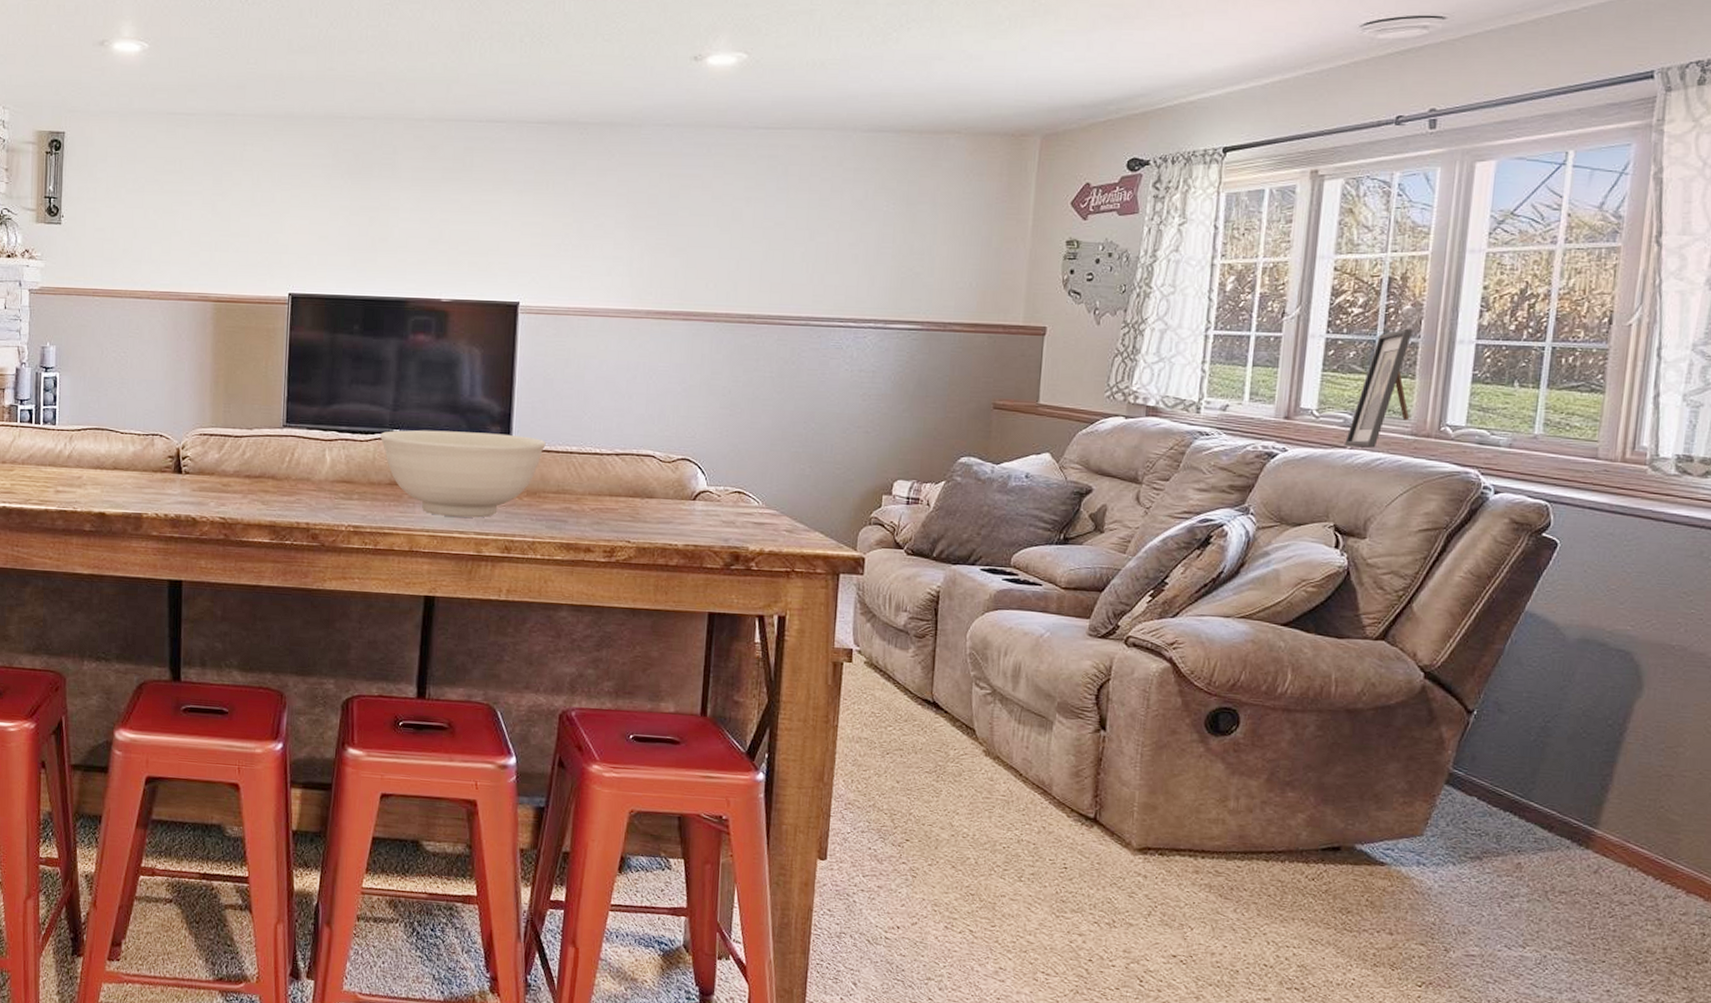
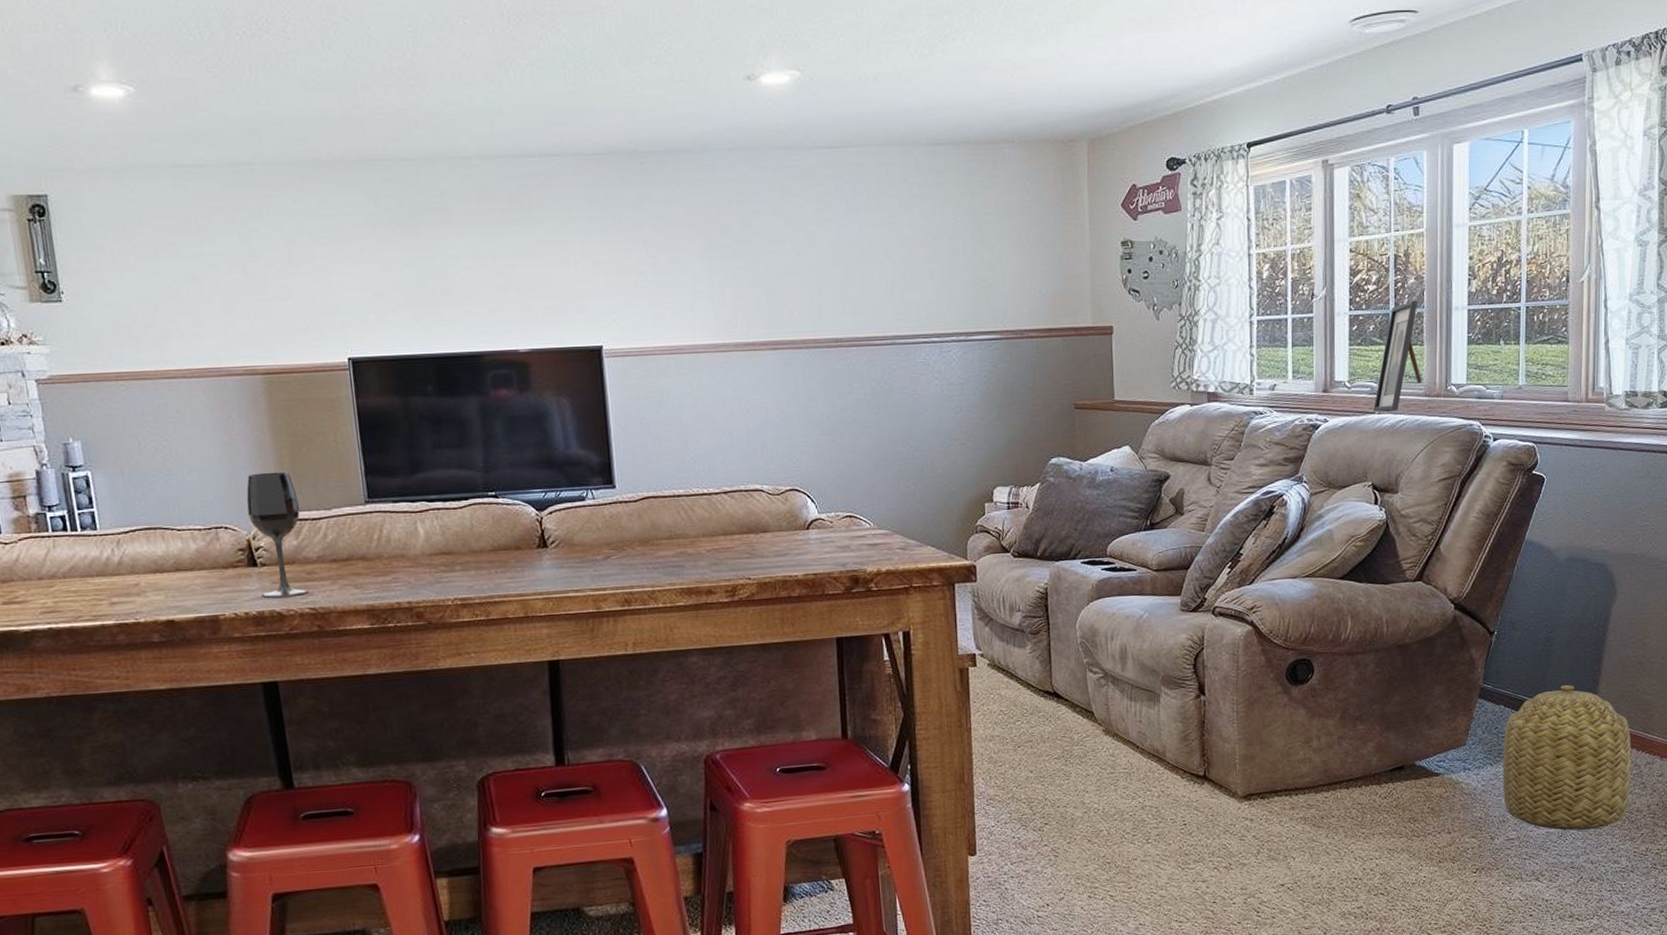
wine glass: none [181,389,226,506] -> present [246,471,309,599]
bowl: present [380,430,546,518] -> none [475,484,652,577]
basket: none [1466,786,1647,963] -> present [1502,685,1632,831]

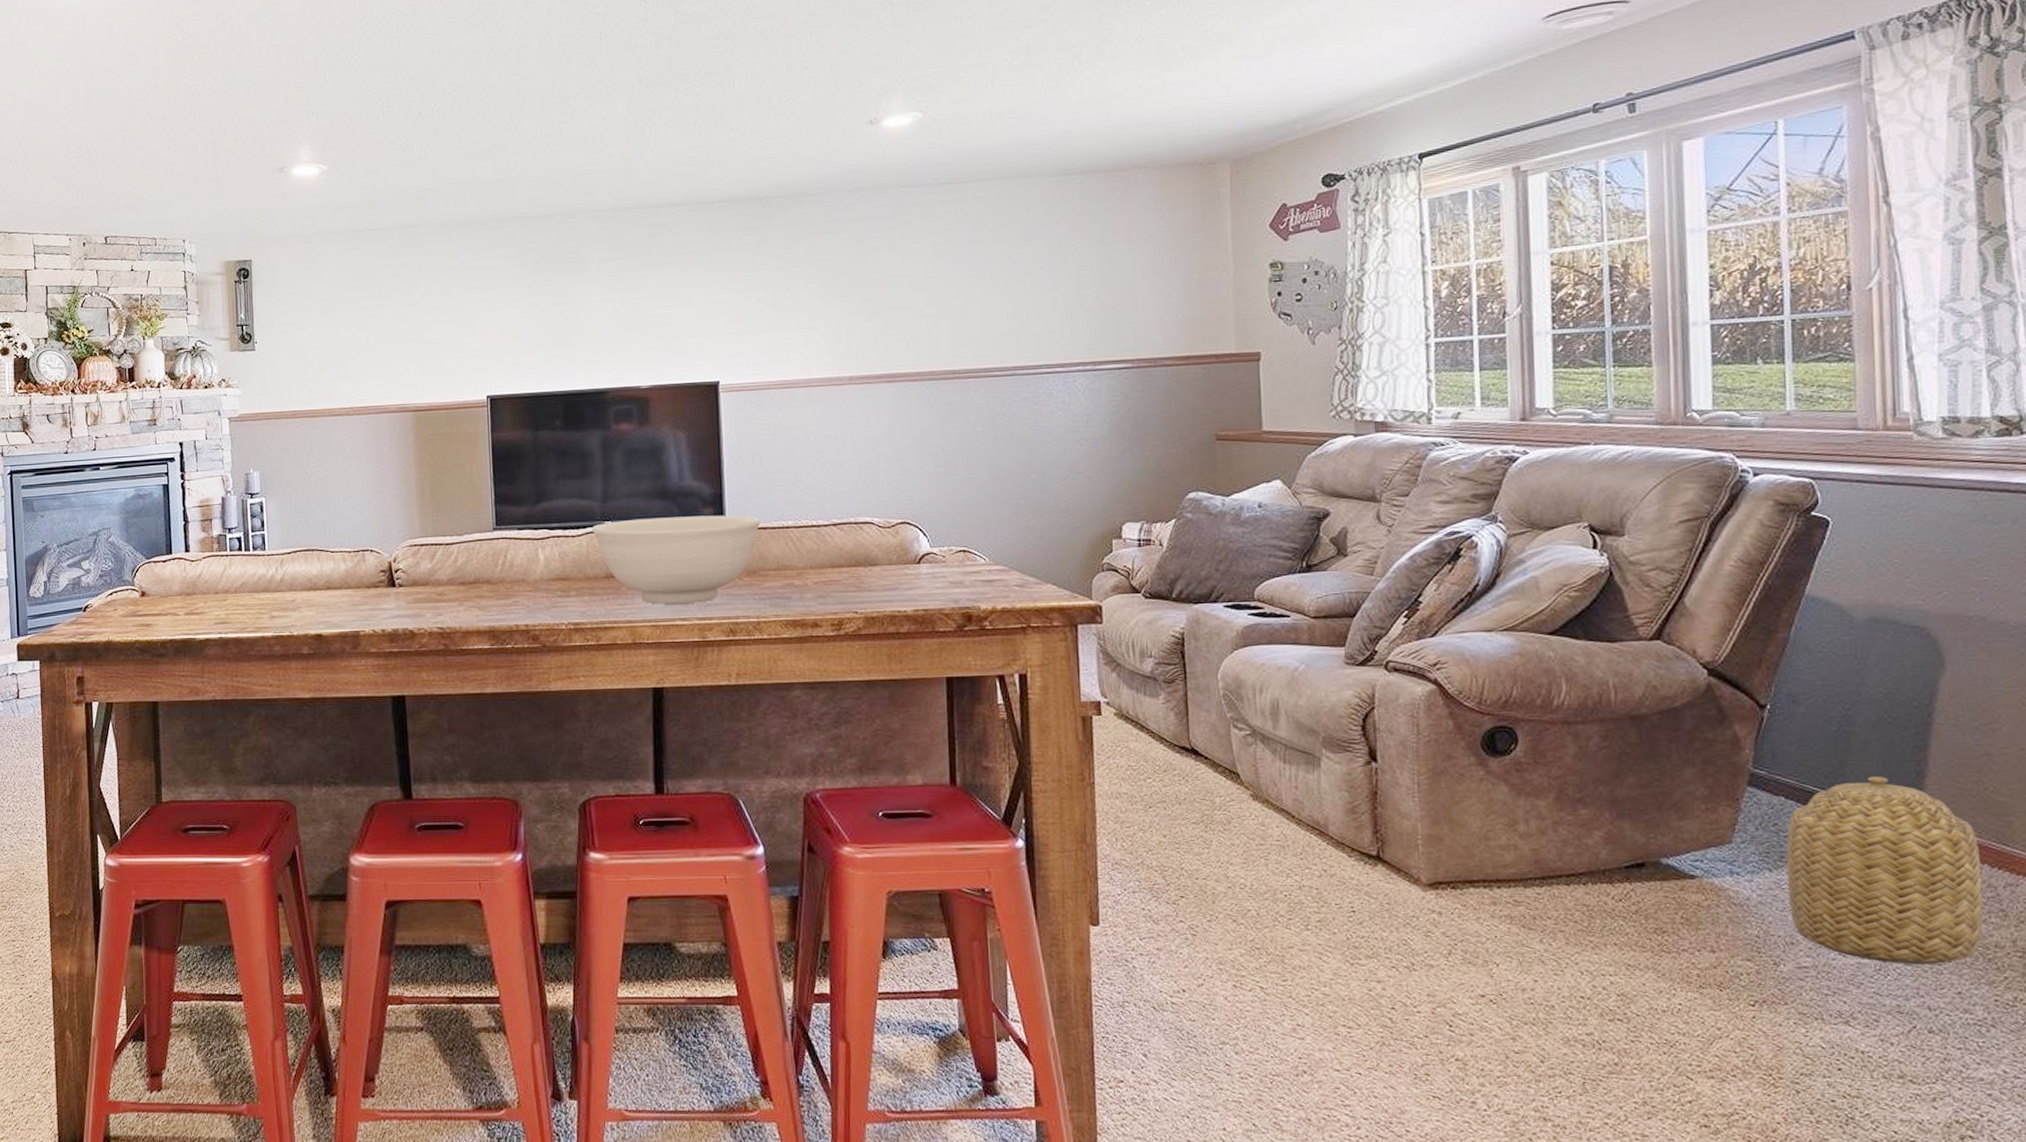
wine glass: present [246,471,309,599] -> none [391,500,438,618]
bowl: none [475,484,652,577] -> present [592,515,761,605]
picture frame: present [1374,300,1423,413] -> none [1588,316,1652,444]

